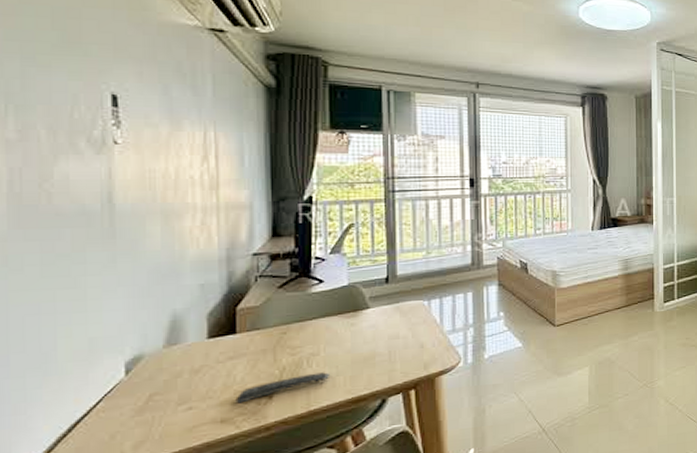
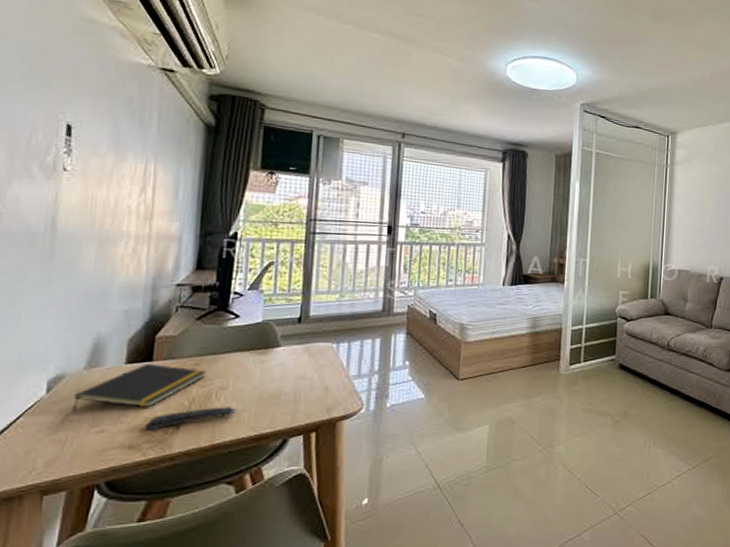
notepad: none [154,335,295,392] -> present [71,363,207,412]

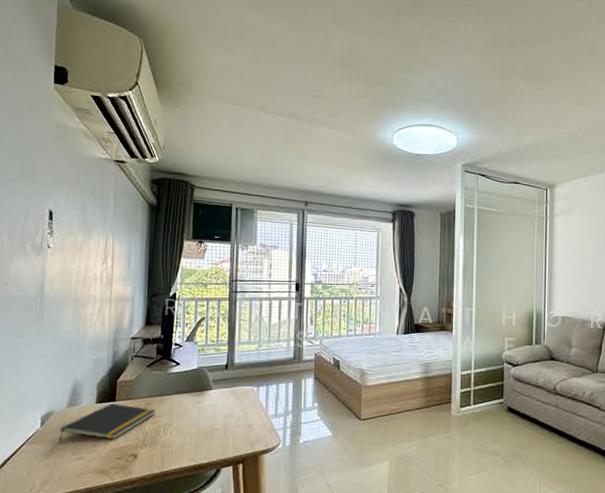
remote control: present [144,407,237,431] -> none [111,440,180,459]

